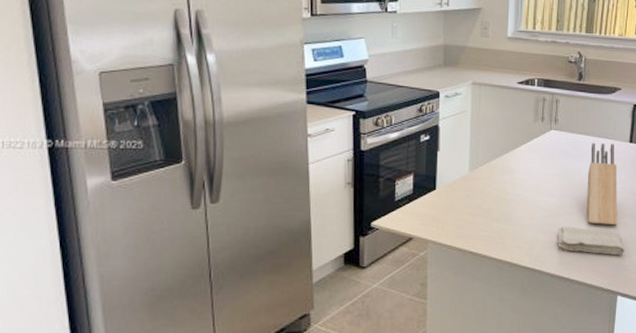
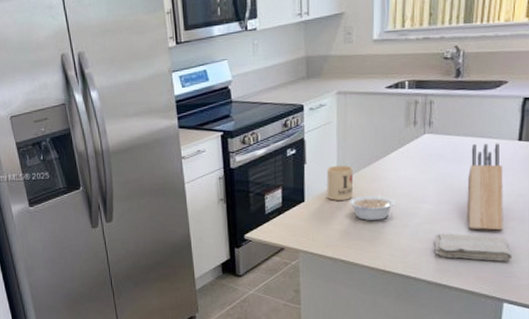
mug: none [459,154,485,190] -> present [326,165,354,201]
legume: none [480,186,524,213] -> present [349,195,396,221]

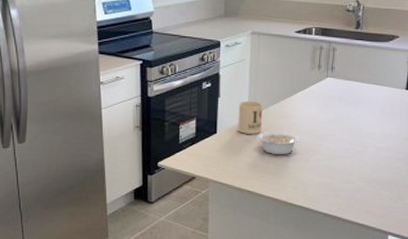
washcloth: present [434,233,513,261] -> none [331,170,398,197]
knife block: present [467,143,503,231] -> none [361,90,393,170]

